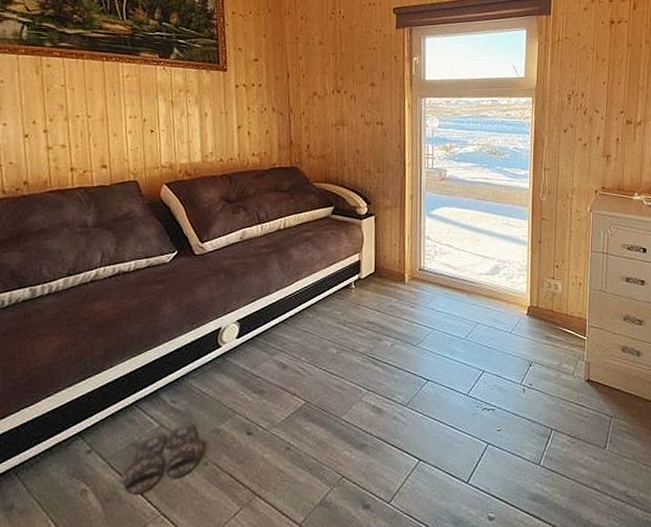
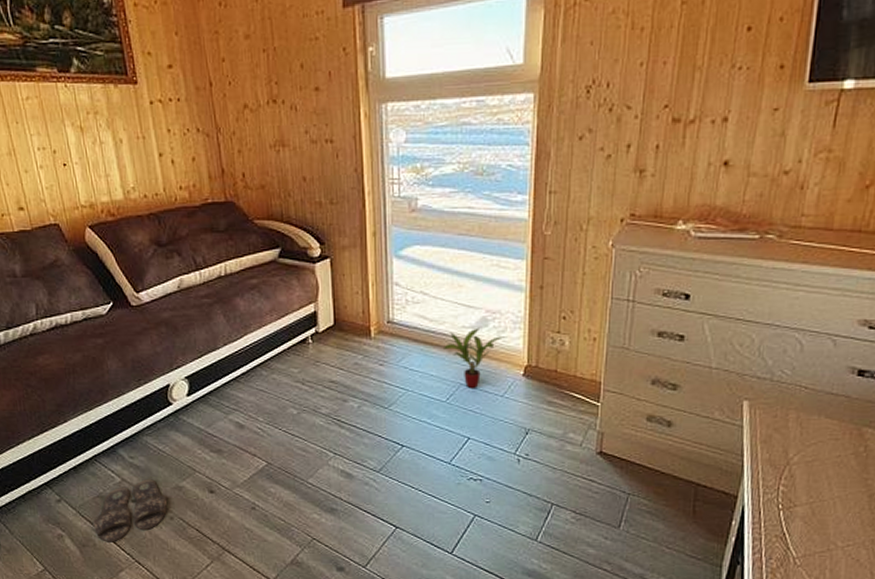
potted plant: none [464,274,512,326] -> present [444,327,504,388]

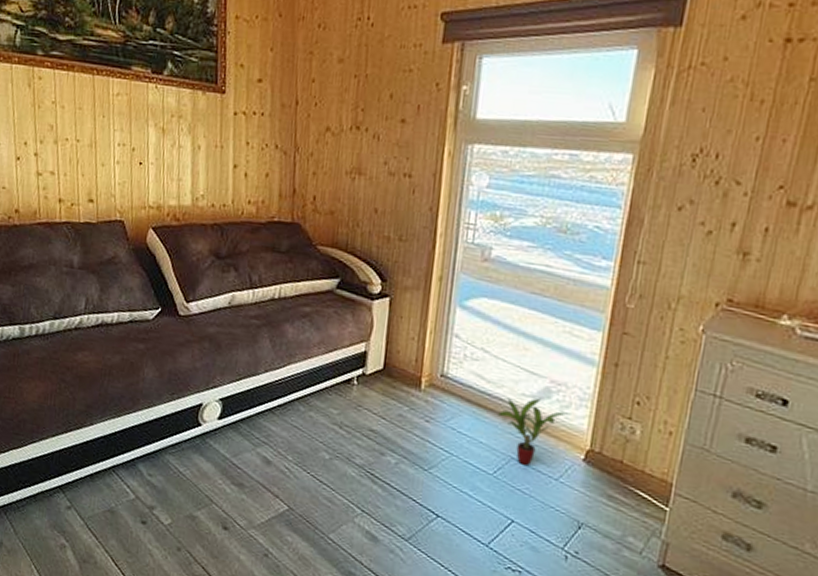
slippers: present [93,479,168,543] -> none [98,501,179,564]

